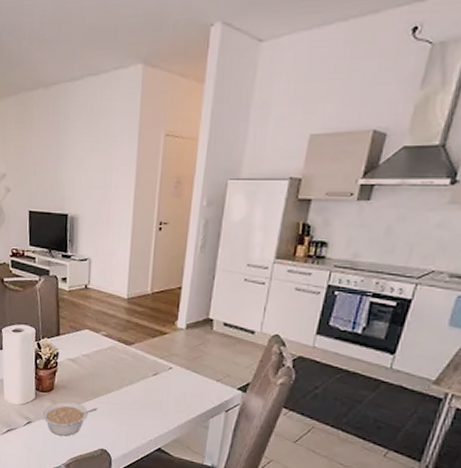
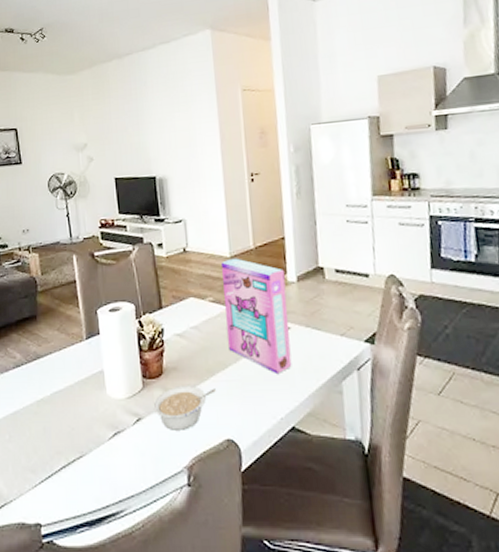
cereal box: none [114,300,175,405] -> present [222,258,292,375]

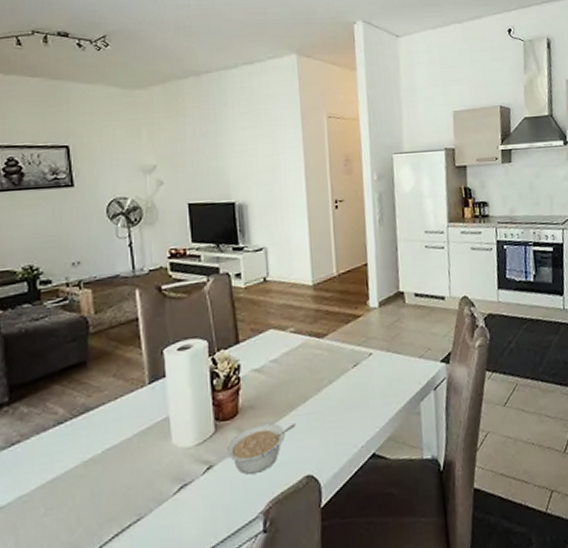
cereal box: present [222,258,292,375] -> none [304,286,373,402]

